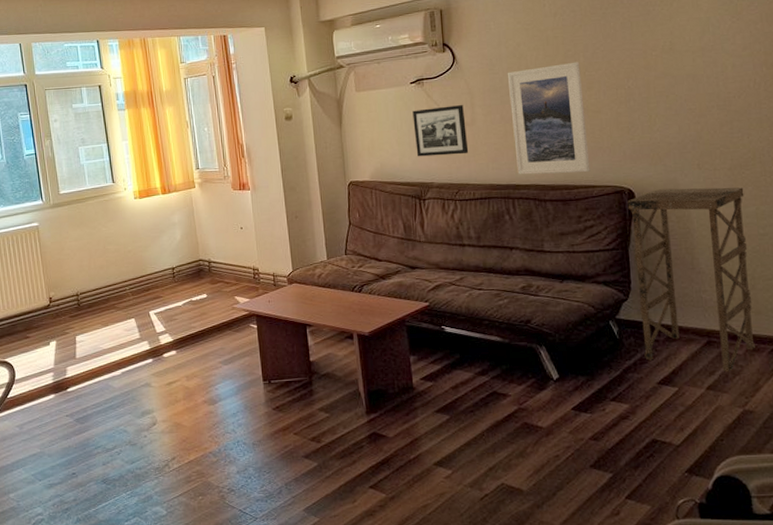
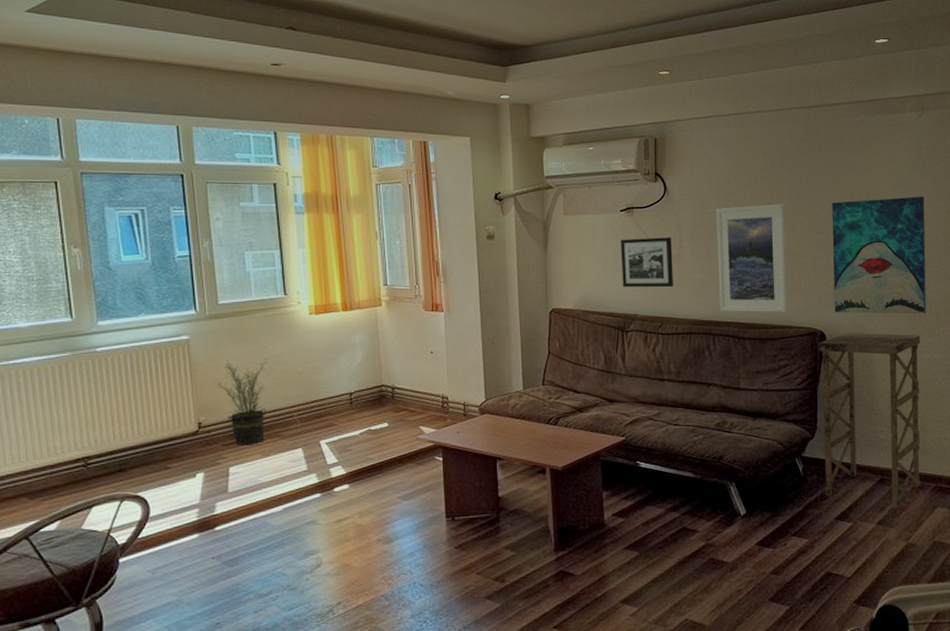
potted plant: none [60,239,104,317] -> present [215,358,268,446]
wall art: none [632,40,749,169] -> present [832,196,926,315]

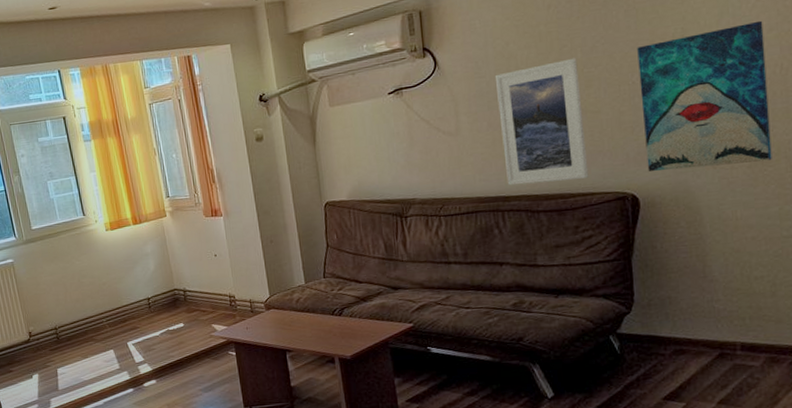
potted plant: present [215,358,268,446] -> none [37,273,82,350]
picture frame: present [621,237,674,288] -> none [391,114,454,172]
pedestal table: present [819,333,921,508] -> none [631,186,776,385]

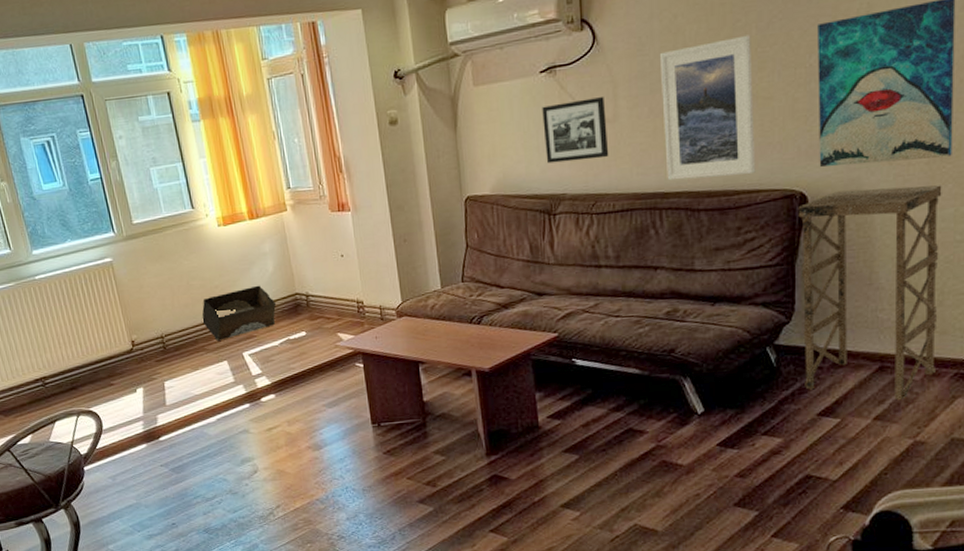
storage bin: none [90,282,157,332] -> present [201,285,277,341]
picture frame: none [391,114,454,172] -> present [542,97,609,164]
pedestal table: none [631,186,776,385] -> present [798,185,942,401]

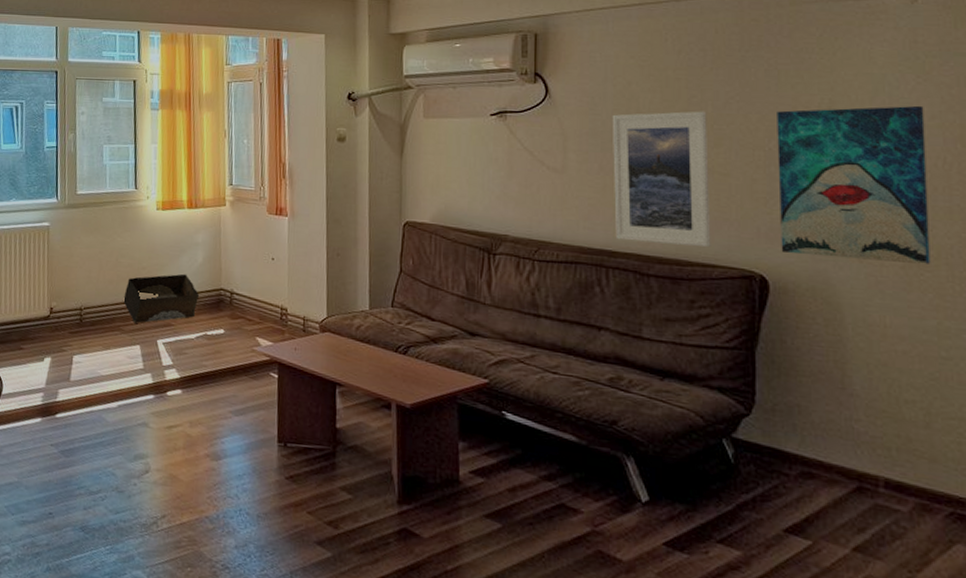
picture frame: present [542,97,609,164] -> none [489,146,556,206]
pedestal table: present [798,185,942,401] -> none [758,280,928,533]

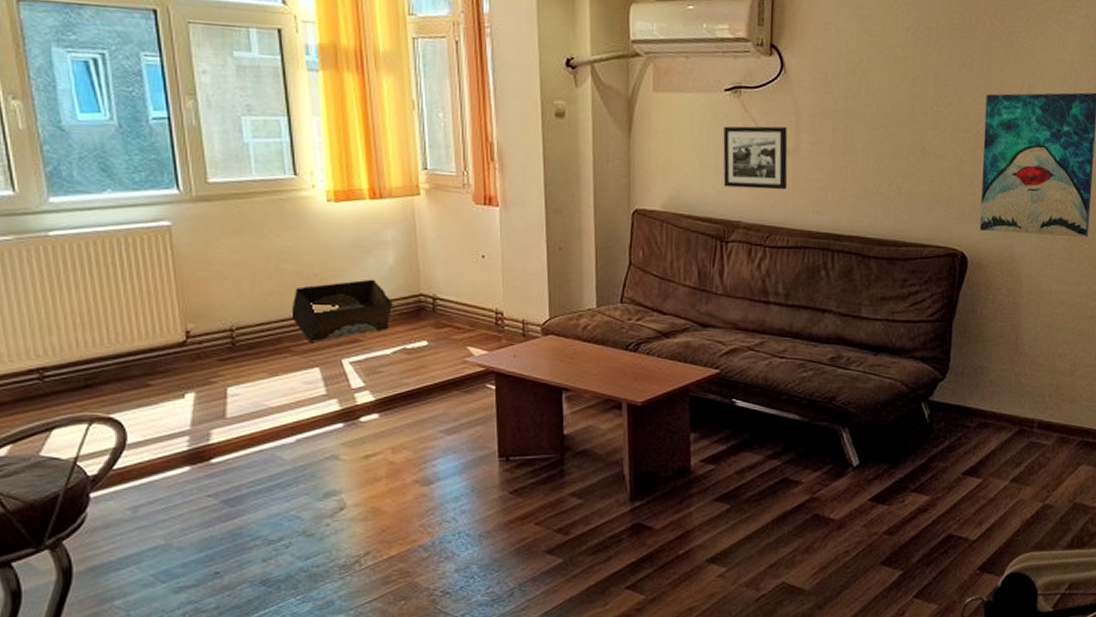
picture frame: none [489,146,556,206] -> present [723,126,788,190]
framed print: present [612,111,711,248] -> none [841,92,928,228]

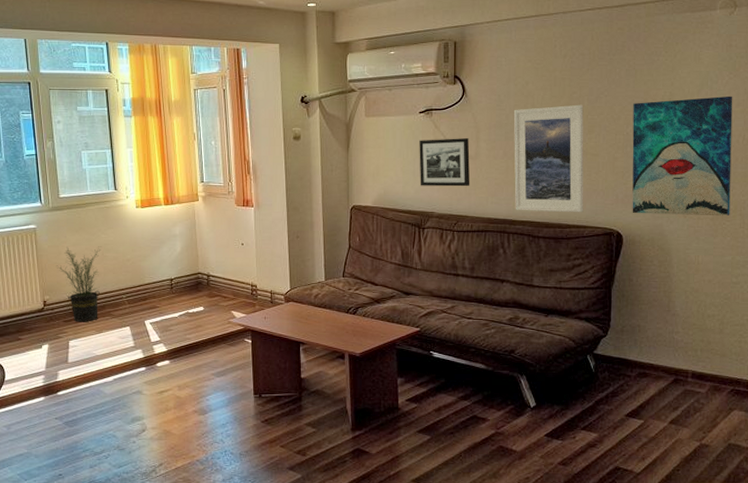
potted plant: none [206,254,275,362] -> present [57,246,101,322]
storage bin: present [289,279,394,342] -> none [110,262,180,308]
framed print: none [841,92,928,228] -> present [513,104,584,213]

